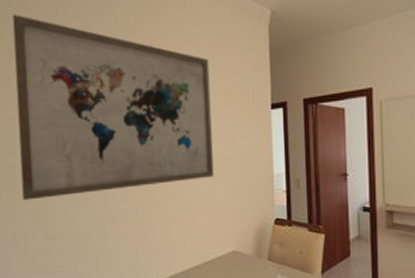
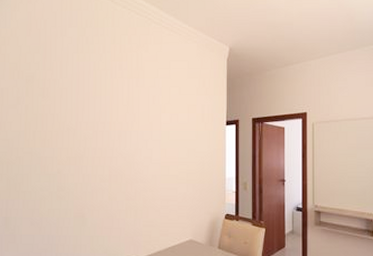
wall art: present [12,14,214,200] -> none [14,38,178,191]

